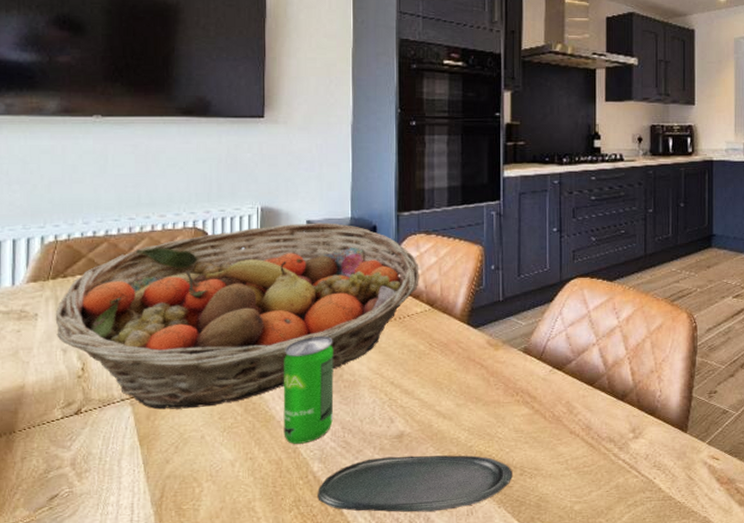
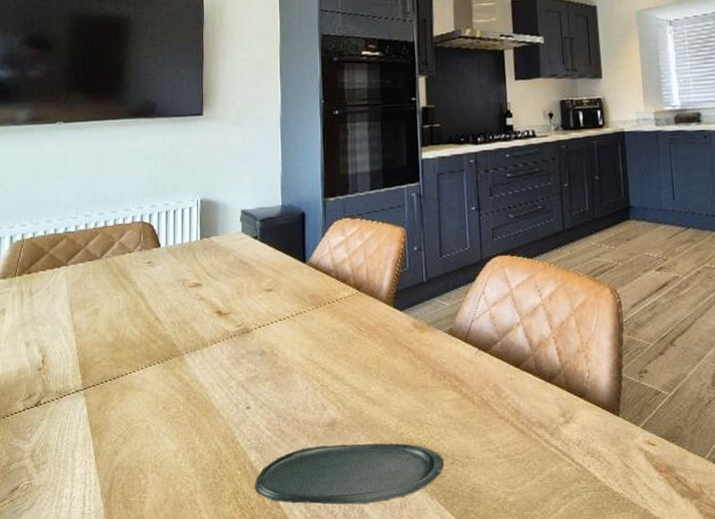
fruit basket: present [55,222,419,410] -> none [20,211,346,400]
beverage can: present [283,335,334,444] -> none [221,322,269,433]

